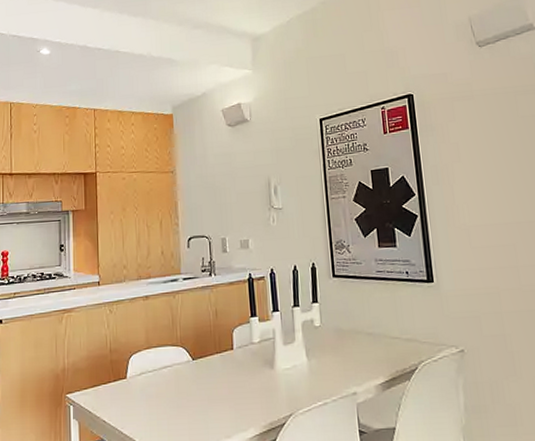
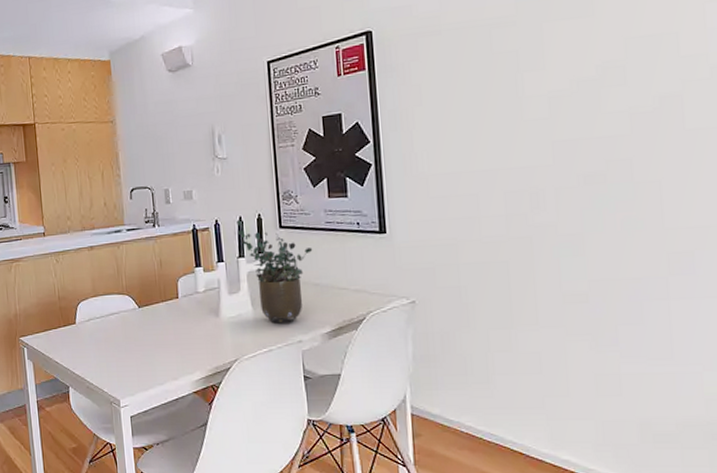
potted plant: none [291,269,365,374] -> present [236,220,313,322]

